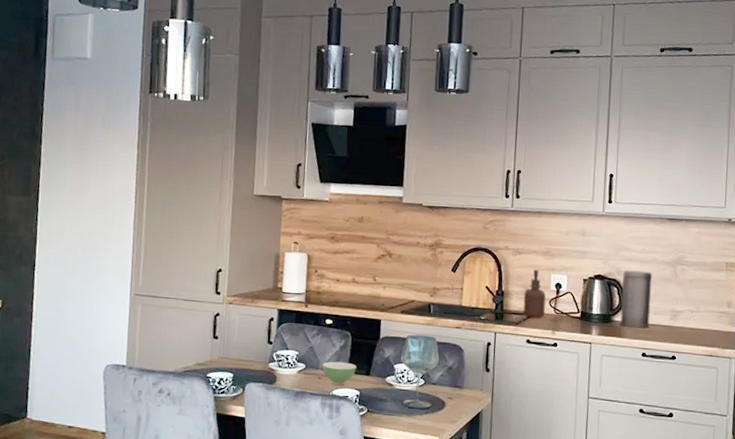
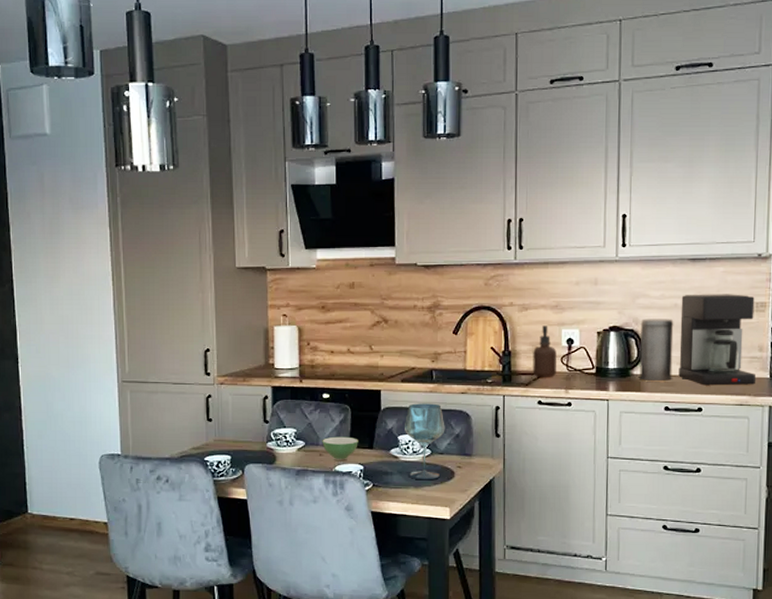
coffee maker: none [655,251,725,338] -> present [678,294,755,386]

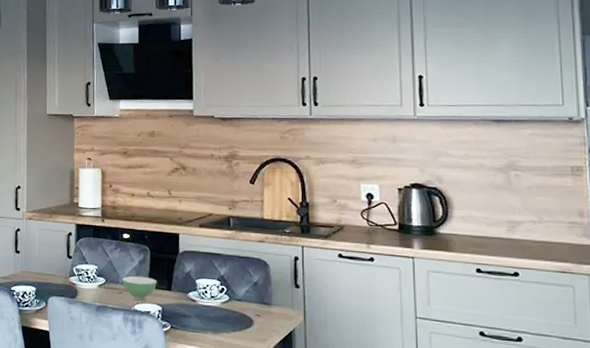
wine glass: present [404,403,445,481] -> none [201,248,243,327]
soap dispenser: present [532,326,557,378] -> none [331,179,356,232]
canister: present [638,318,674,382] -> none [443,177,483,243]
coffee maker: present [678,294,755,386] -> none [487,155,578,252]

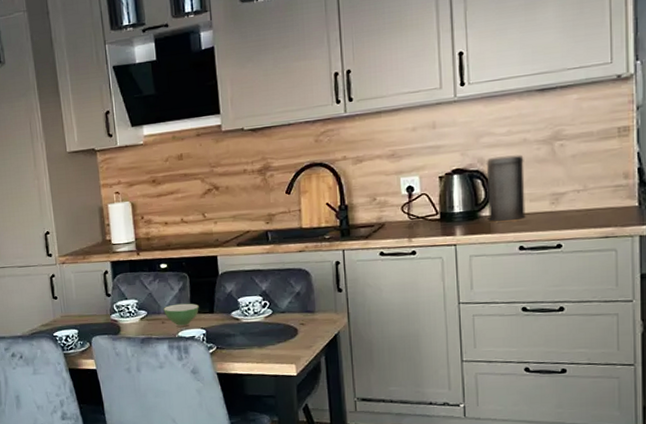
canister: none [443,177,483,243] -> present [486,154,526,222]

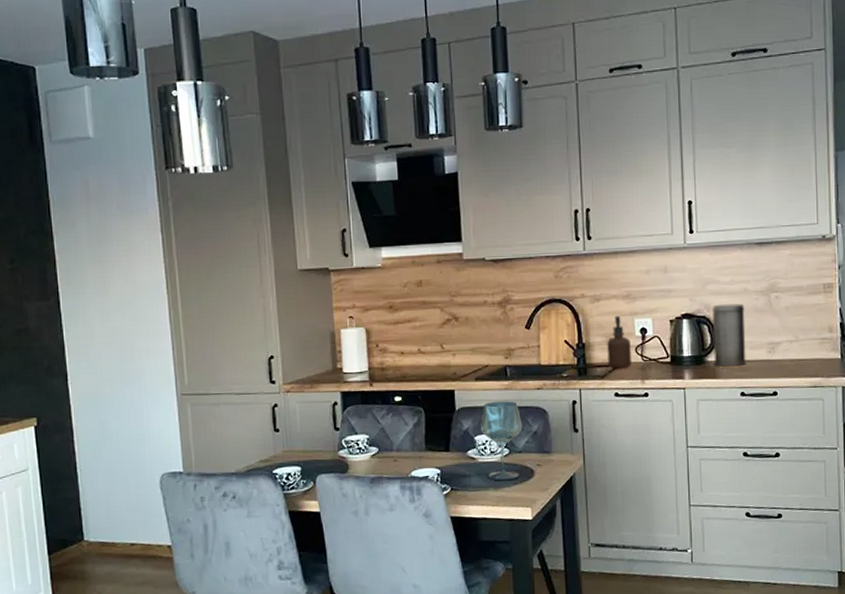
bowl: present [163,303,199,328] -> none [396,440,434,467]
wine glass: none [243,264,285,340] -> present [480,401,522,481]
soap dispenser: none [371,175,397,229] -> present [607,316,631,370]

